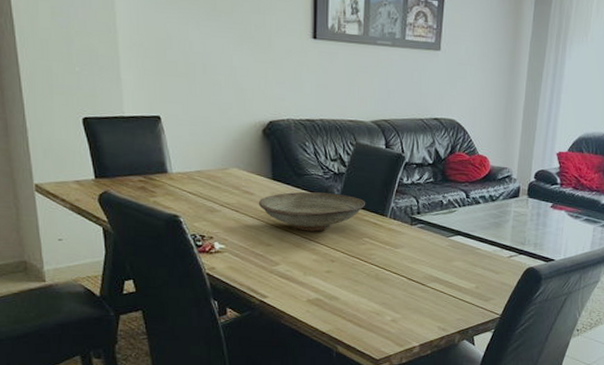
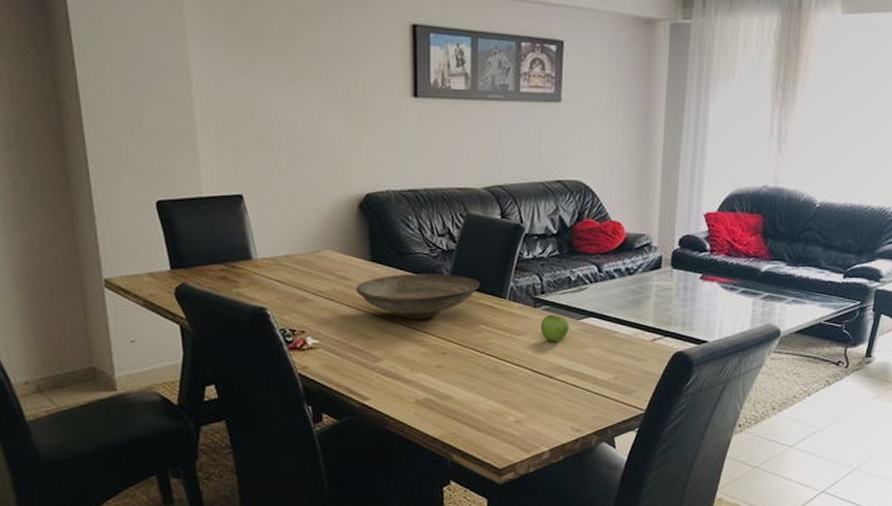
fruit: none [415,232,440,255] -> present [540,314,569,342]

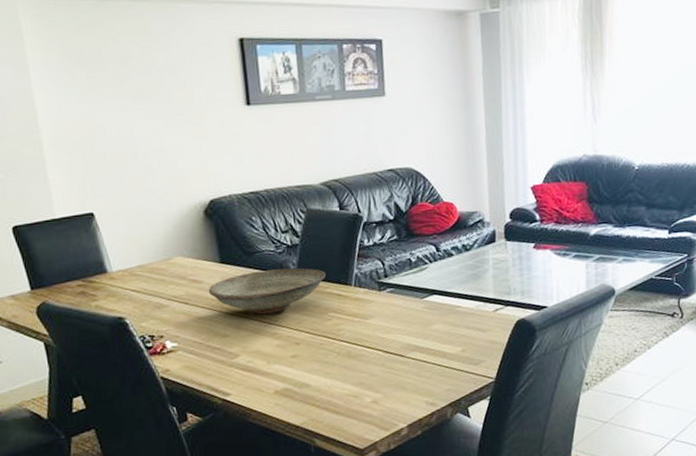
fruit: present [540,314,569,342] -> none [386,296,415,323]

